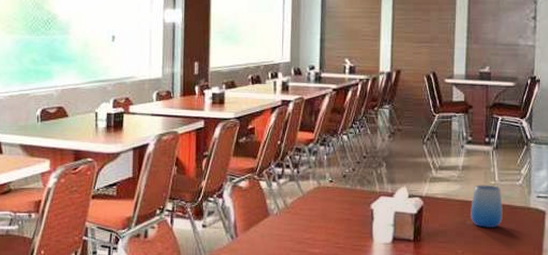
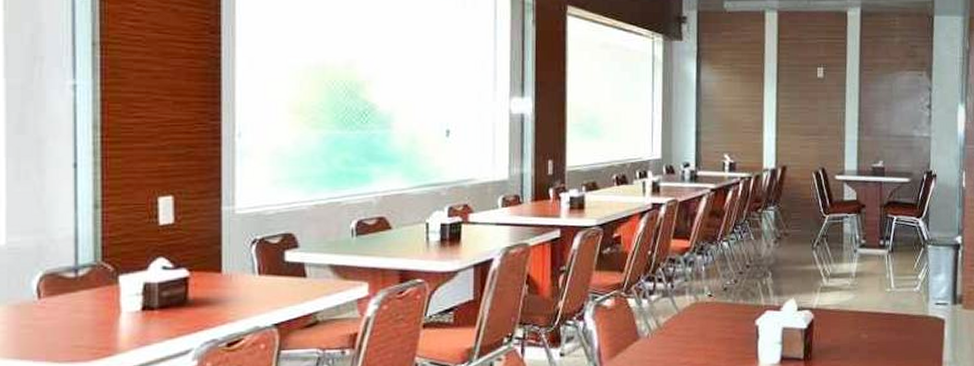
cup: present [471,185,503,228] -> none [865,292,900,341]

